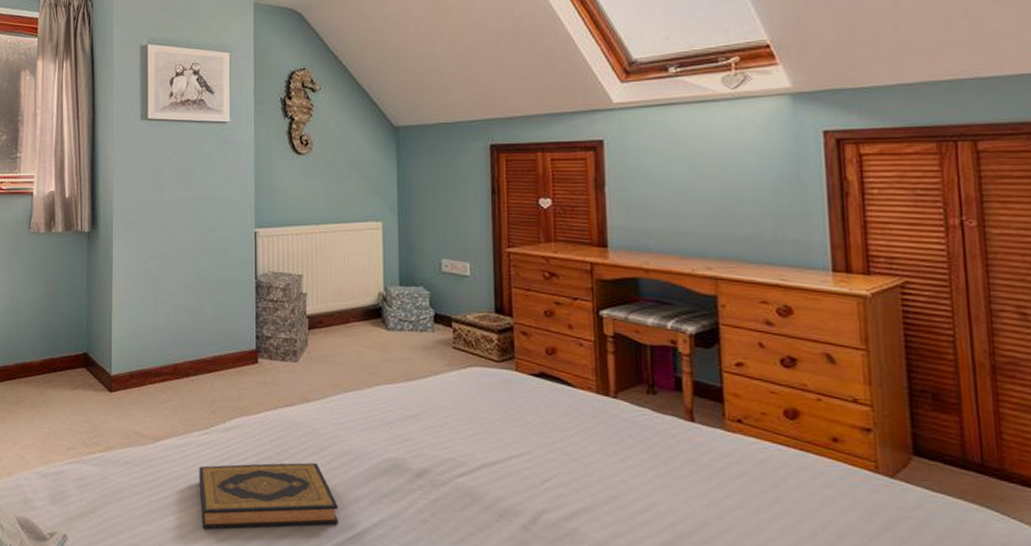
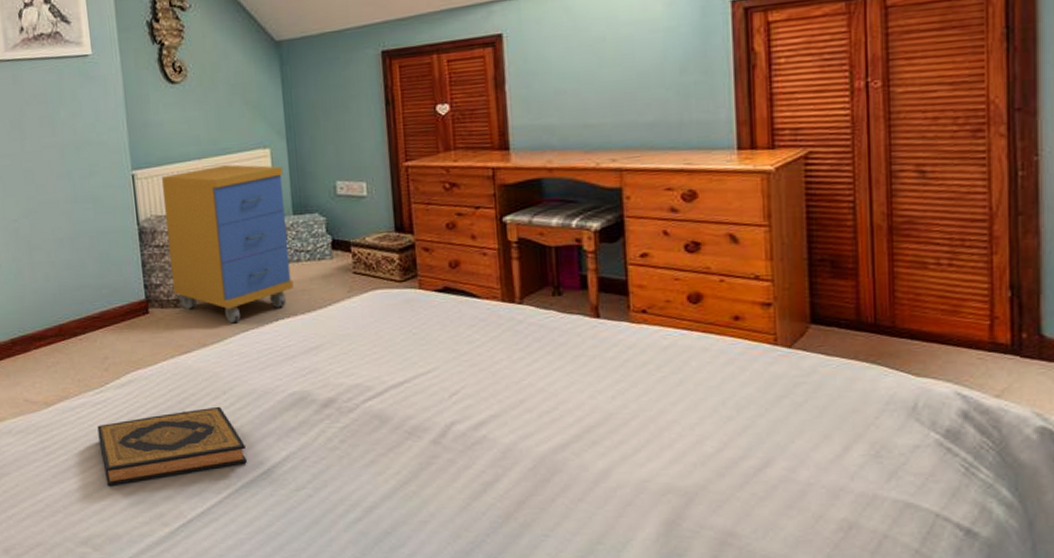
storage cabinet: none [280,233,395,383] -> present [161,164,294,324]

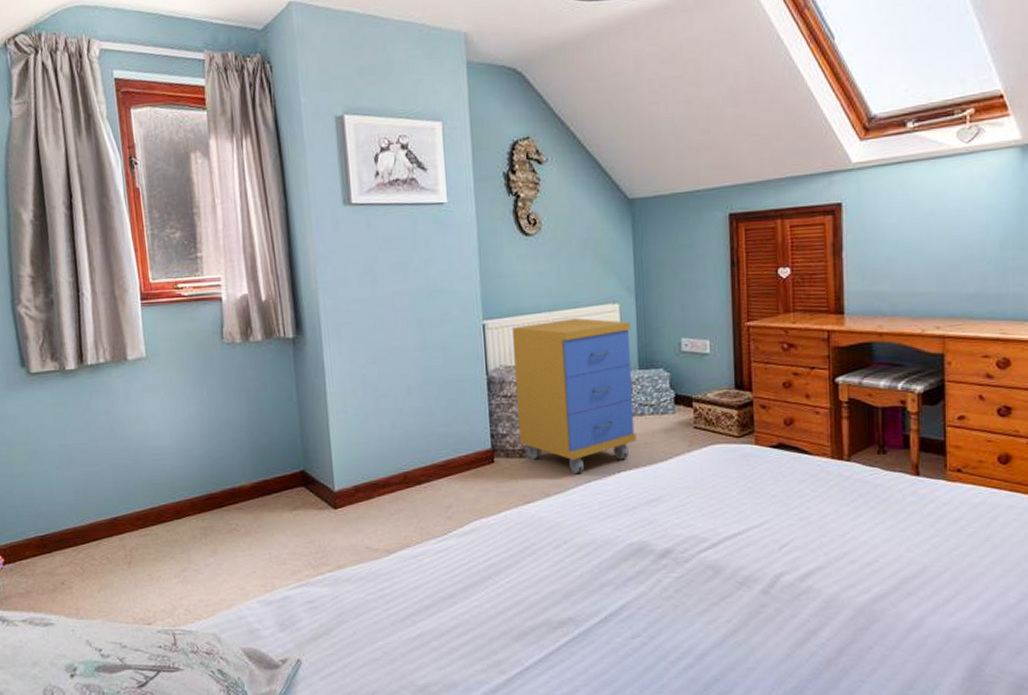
hardback book: present [97,406,247,487] -> none [438,555,585,635]

